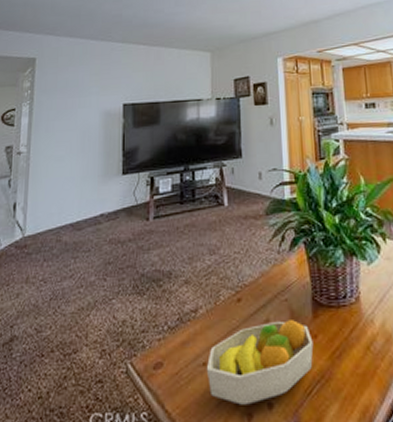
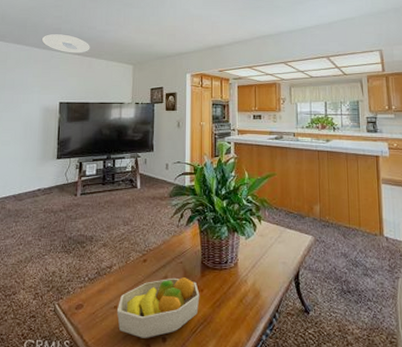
ceiling light: none [100,21,158,44] -> present [42,34,90,53]

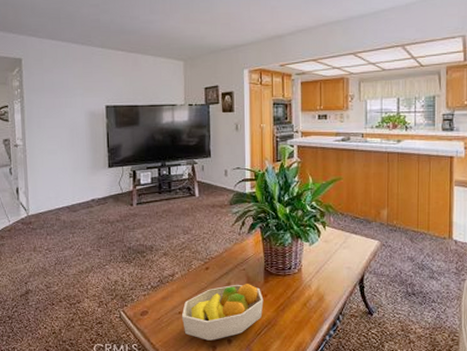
ceiling light: present [42,34,90,53] -> none [80,26,134,49]

